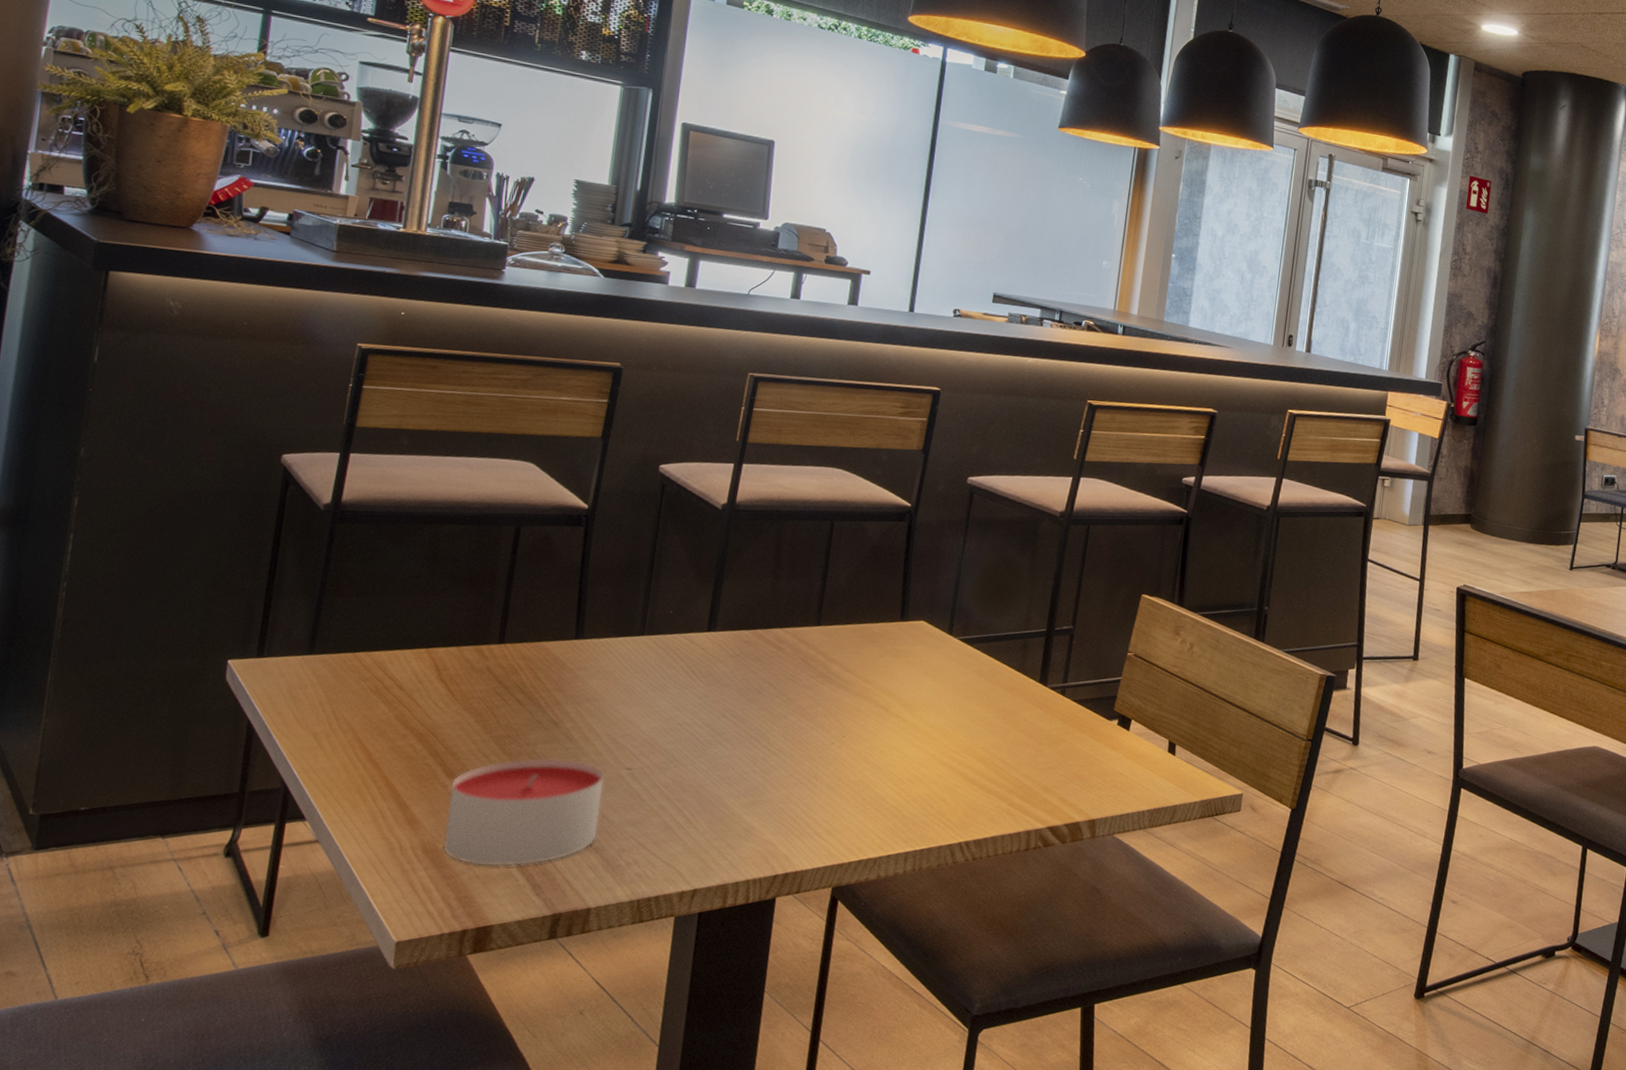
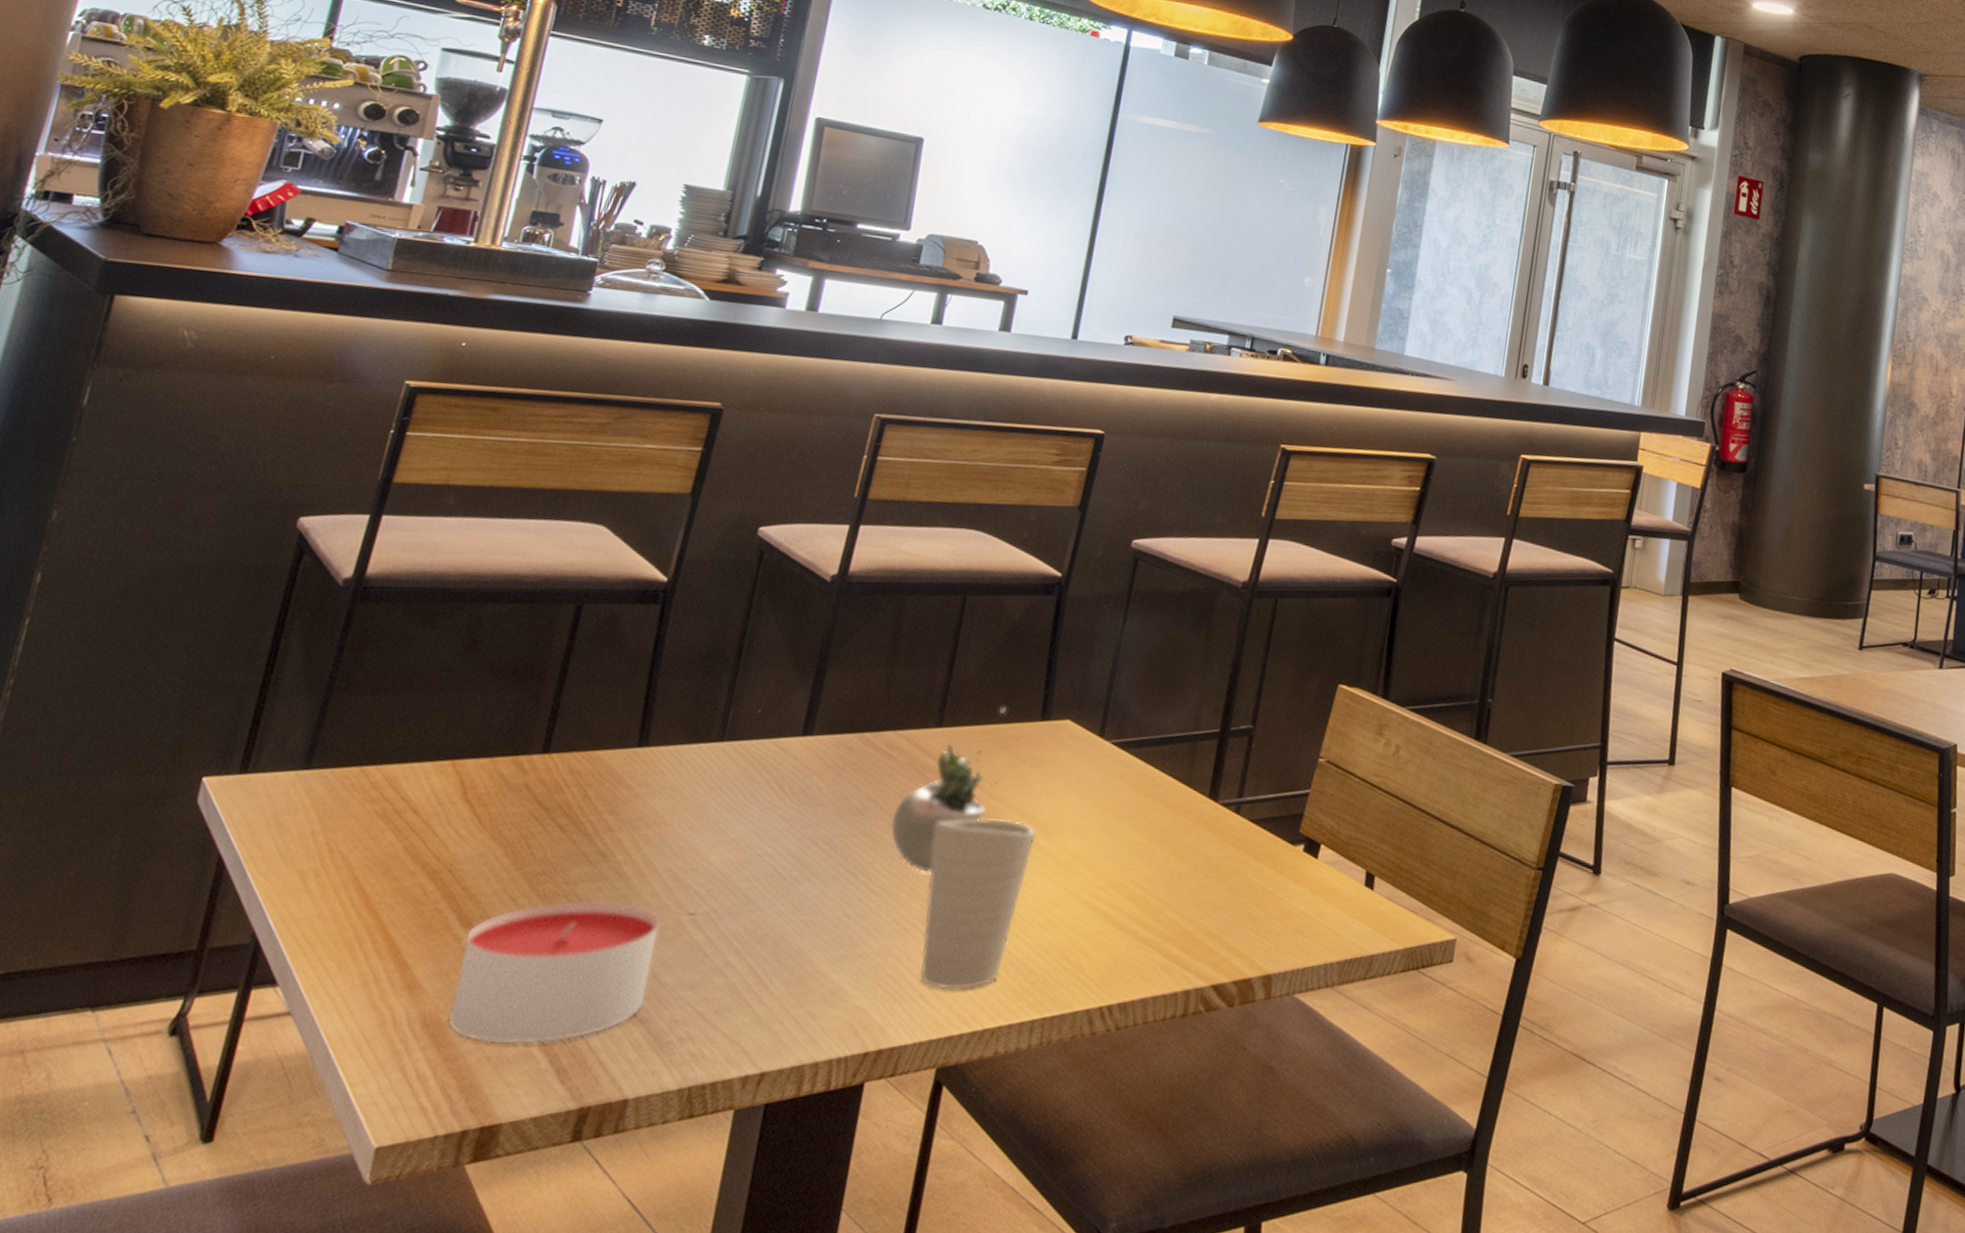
succulent plant: none [783,610,871,739] -> present [890,707,1006,873]
cup: none [814,697,902,829] -> present [920,818,1037,990]

